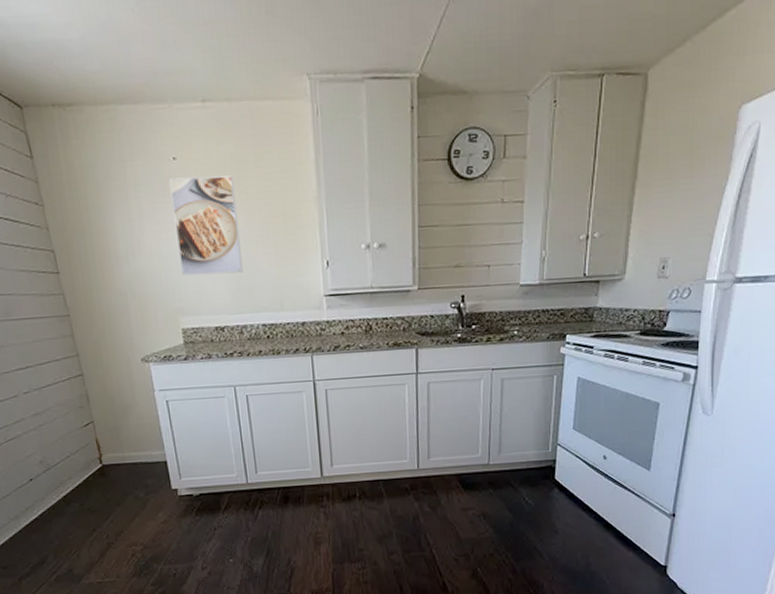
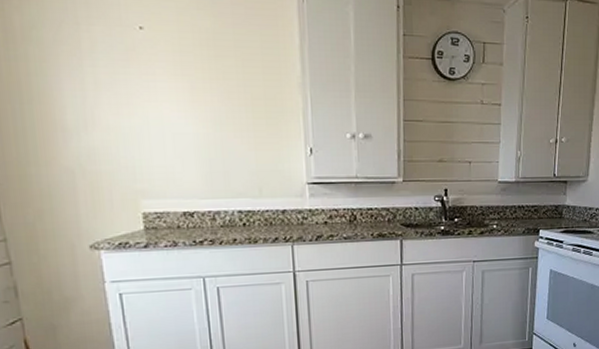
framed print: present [169,175,244,276] -> none [134,48,218,155]

